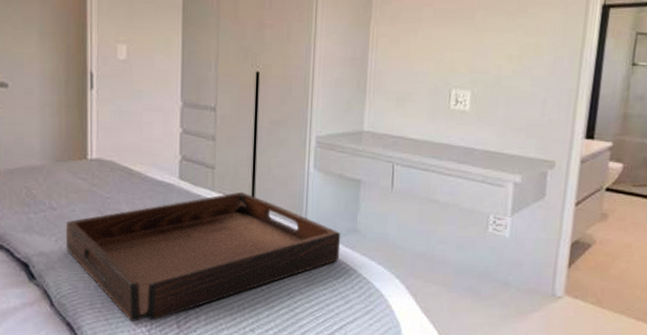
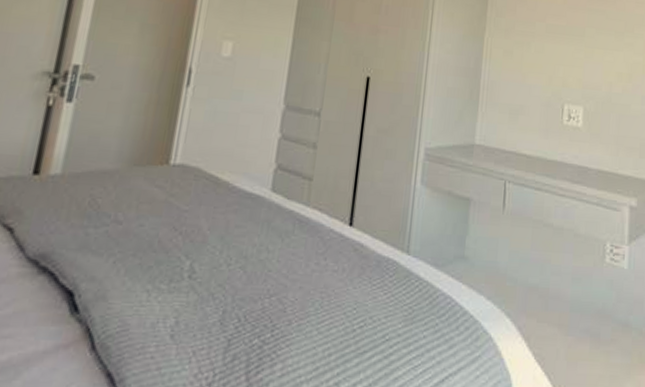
serving tray: present [65,191,341,322] -> none [124,208,447,373]

